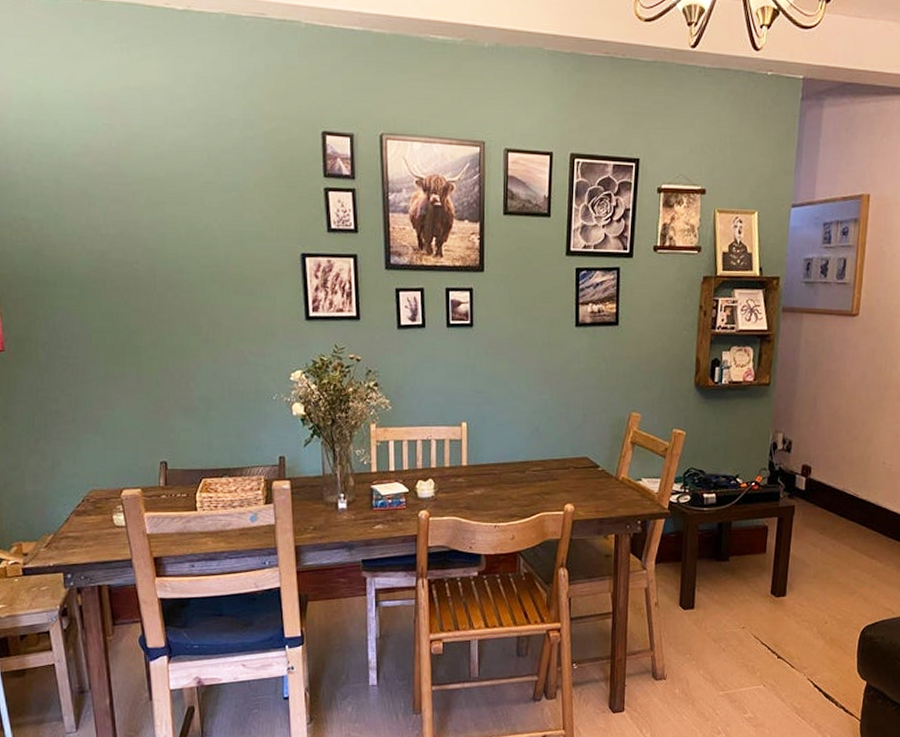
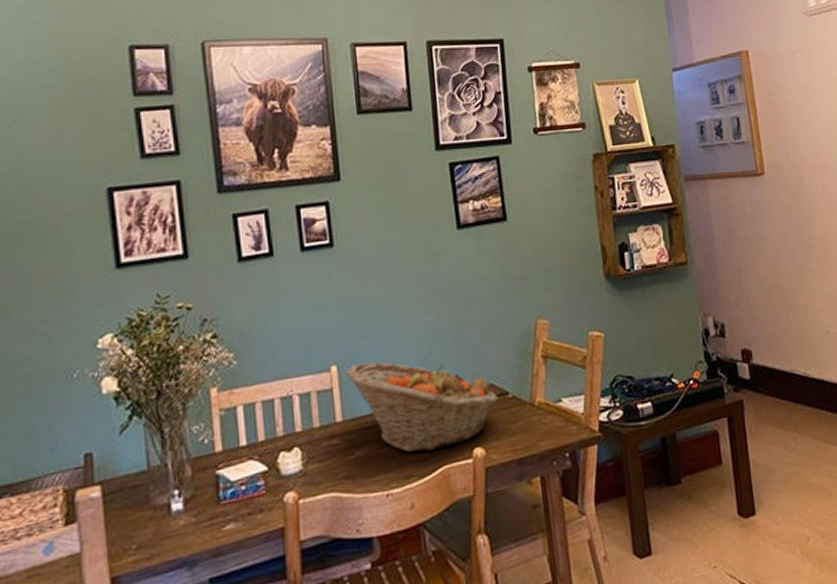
fruit basket: none [473,423,590,499] -> present [345,362,498,452]

